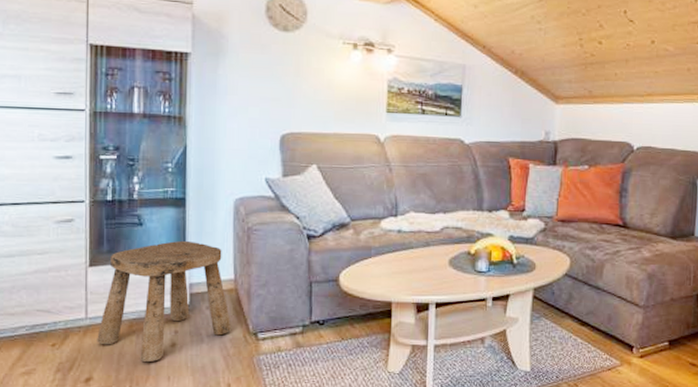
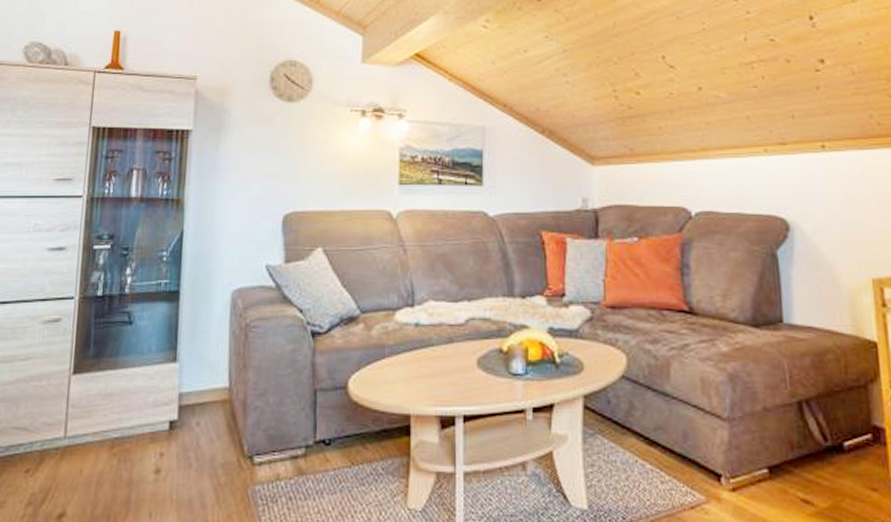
stool: present [97,241,232,363] -> none [74,342,225,494]

